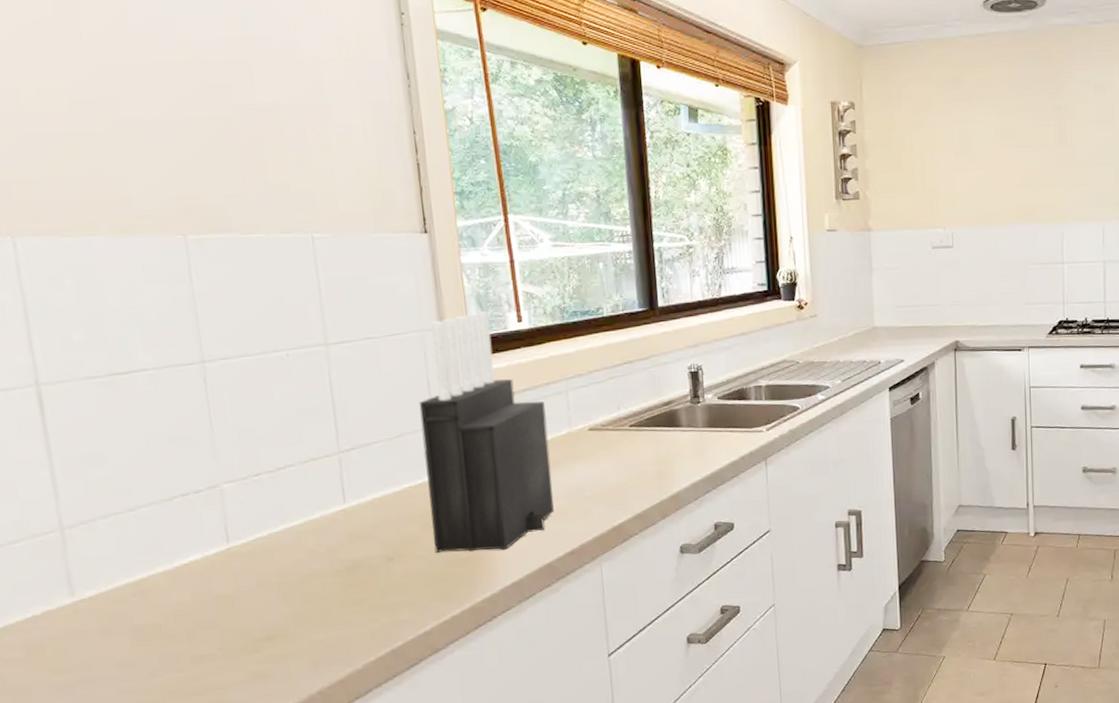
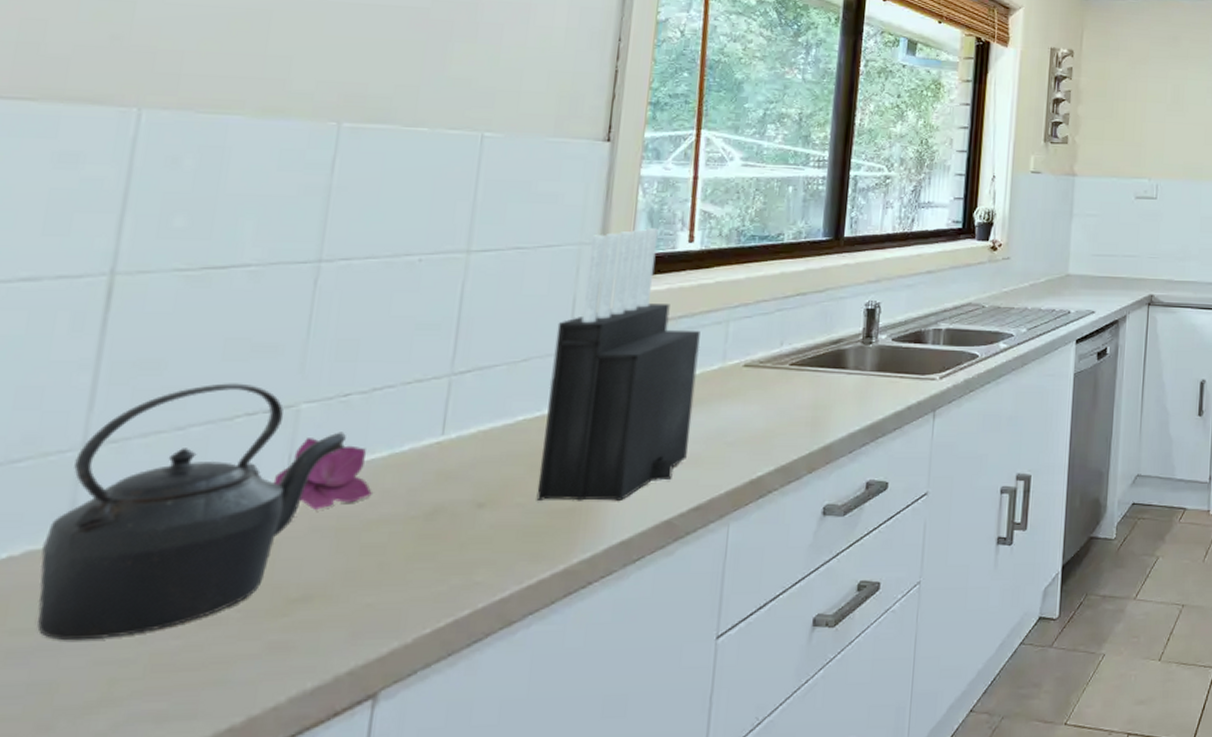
kettle: none [55,470,267,676] -> present [37,383,346,641]
flower: none [218,511,300,569] -> present [273,438,372,510]

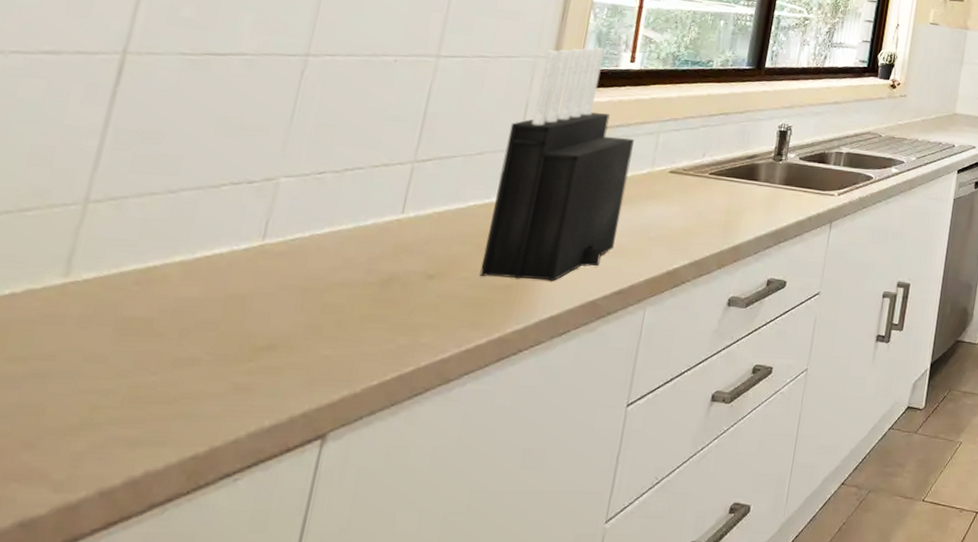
kettle: present [37,383,346,641] -> none [31,155,318,371]
flower: present [273,438,372,510] -> none [250,208,337,271]

